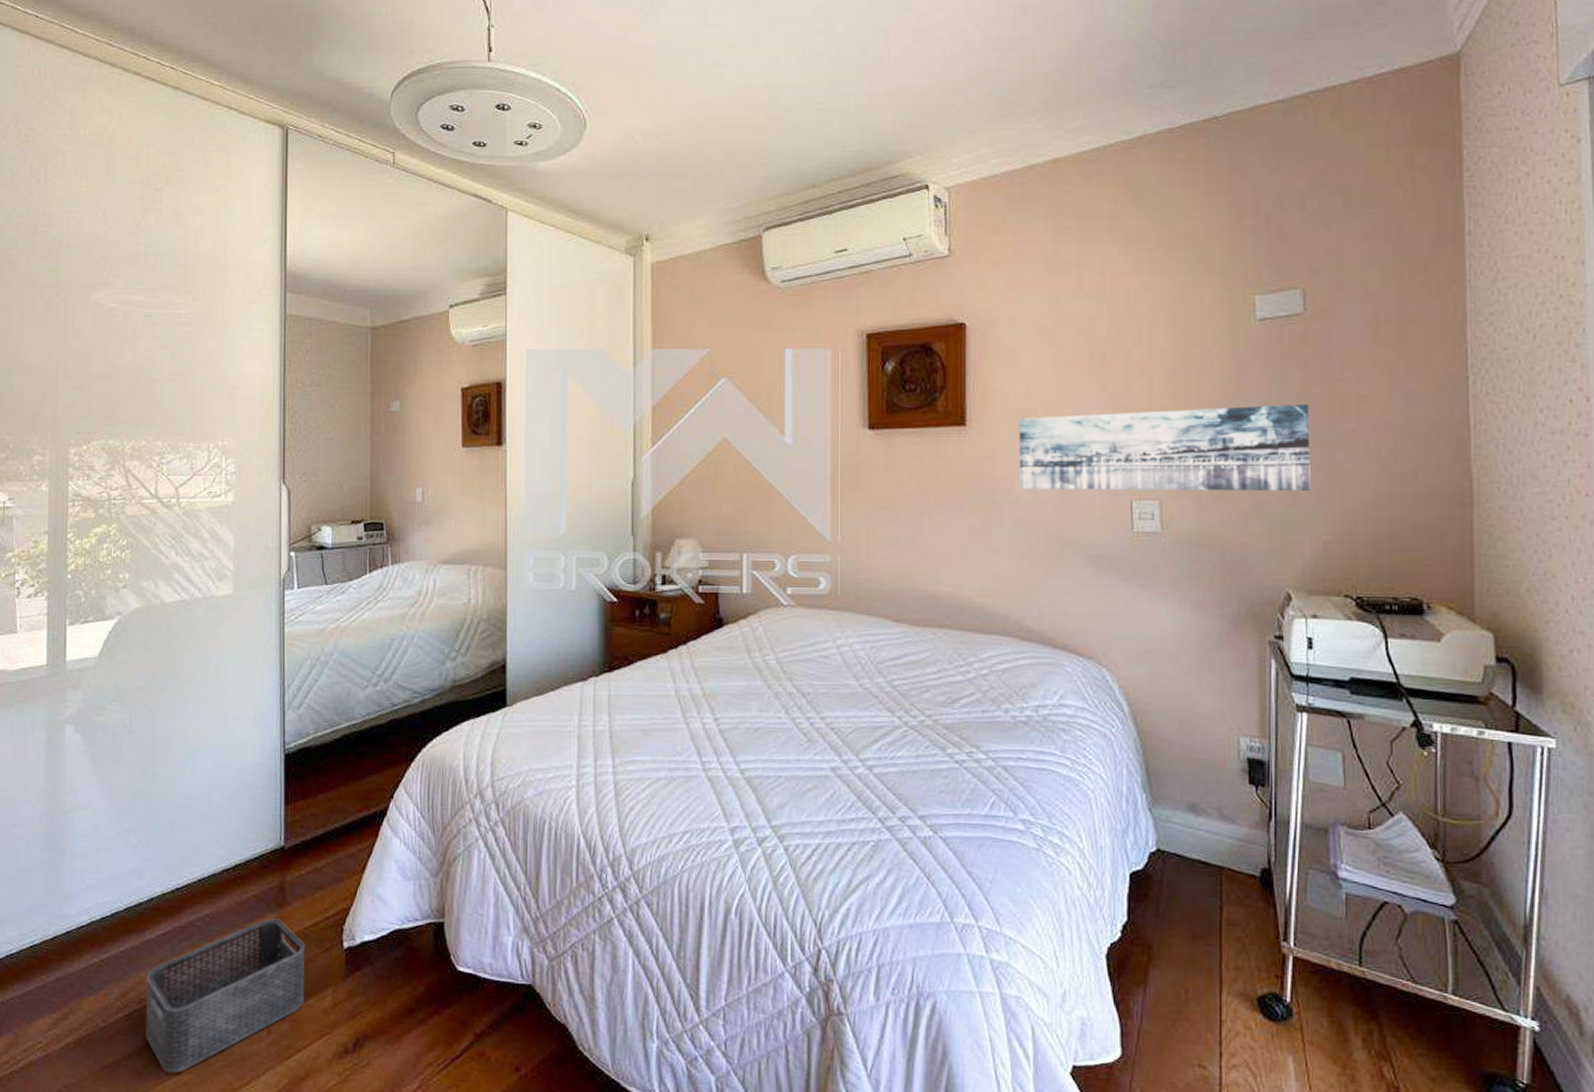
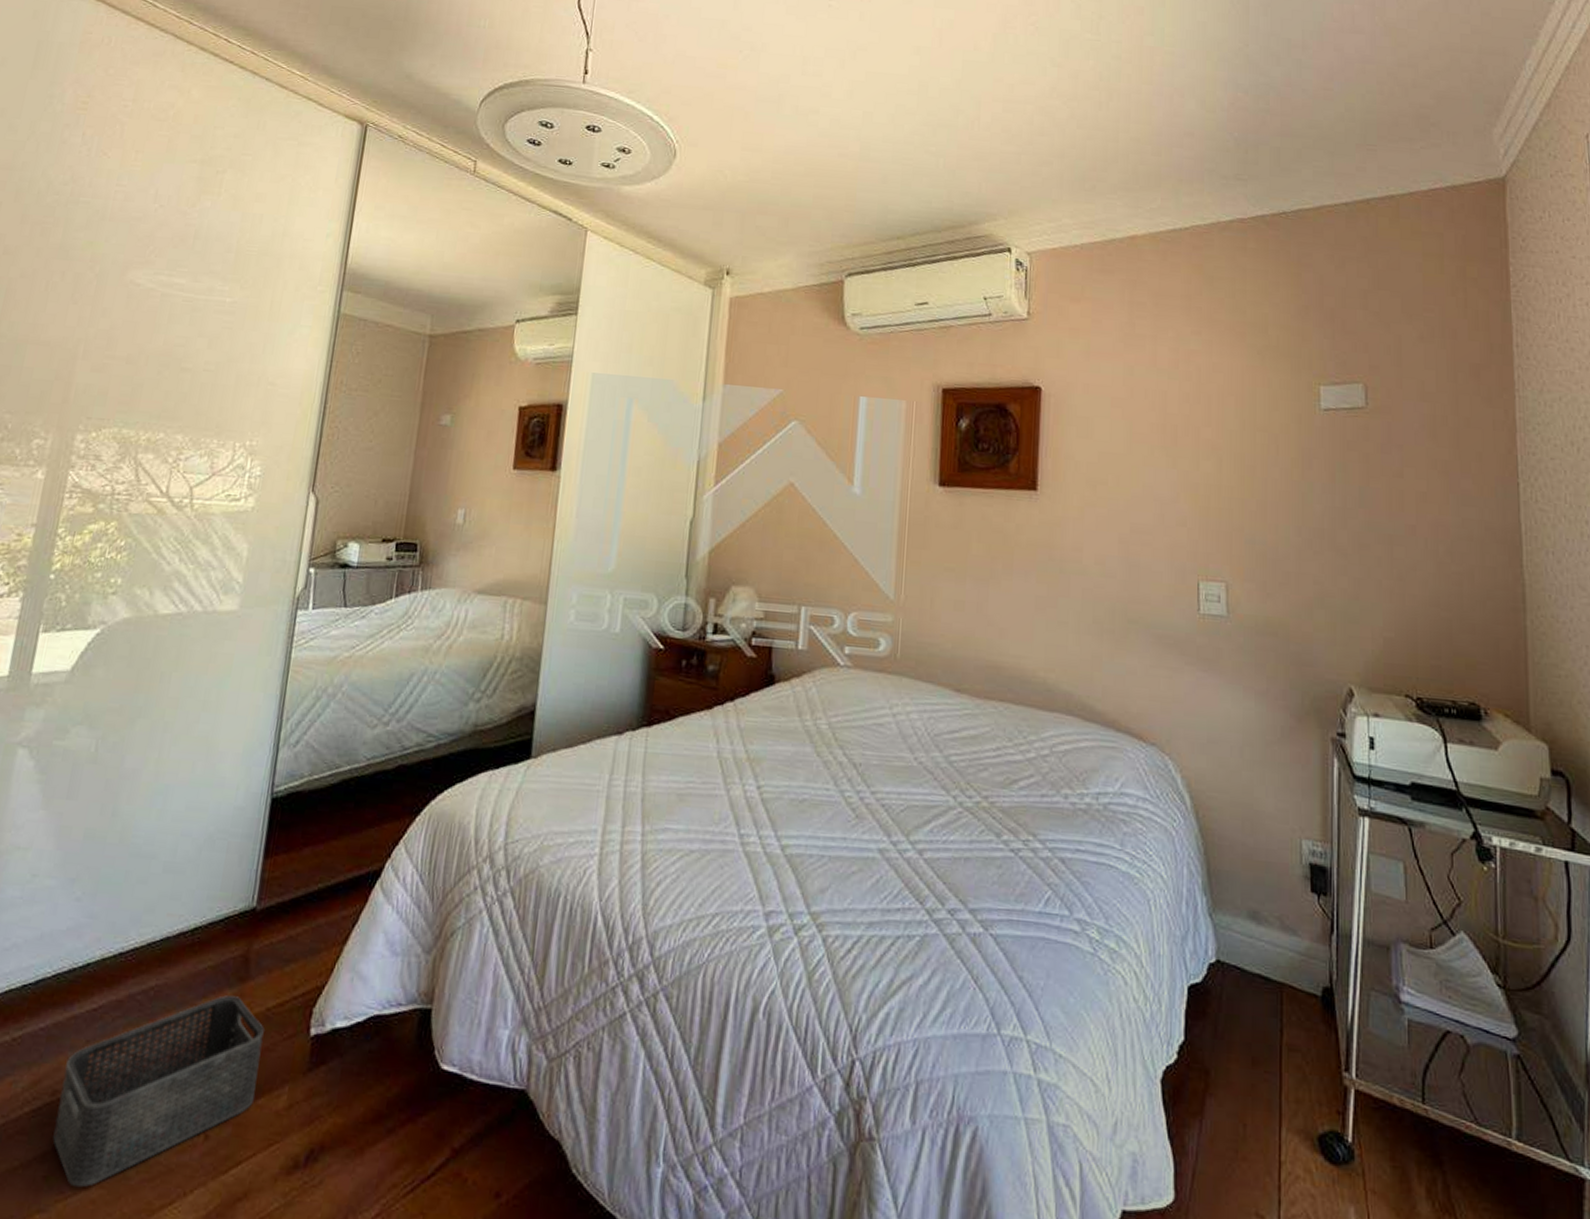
wall art: present [1019,404,1311,492] -> none [1088,487,1372,585]

